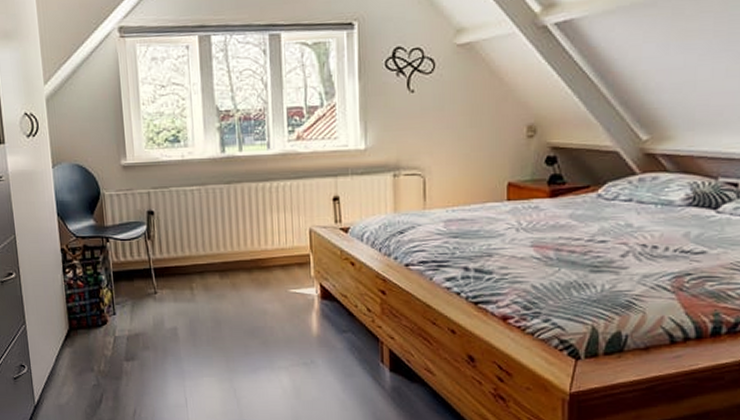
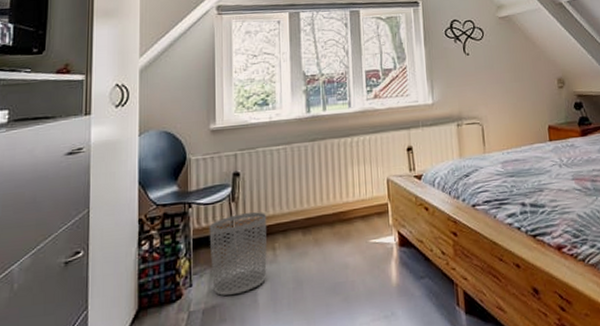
waste bin: none [127,252,186,327] -> present [209,212,267,296]

